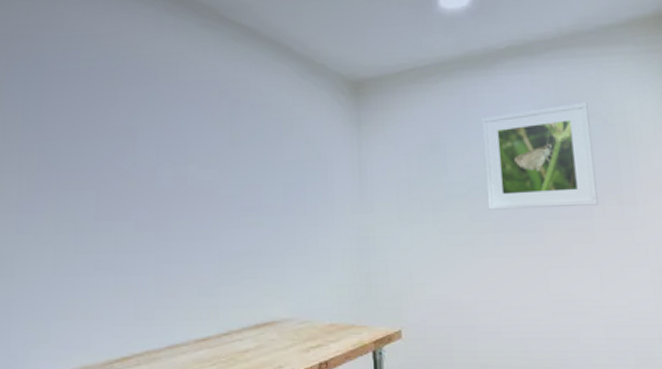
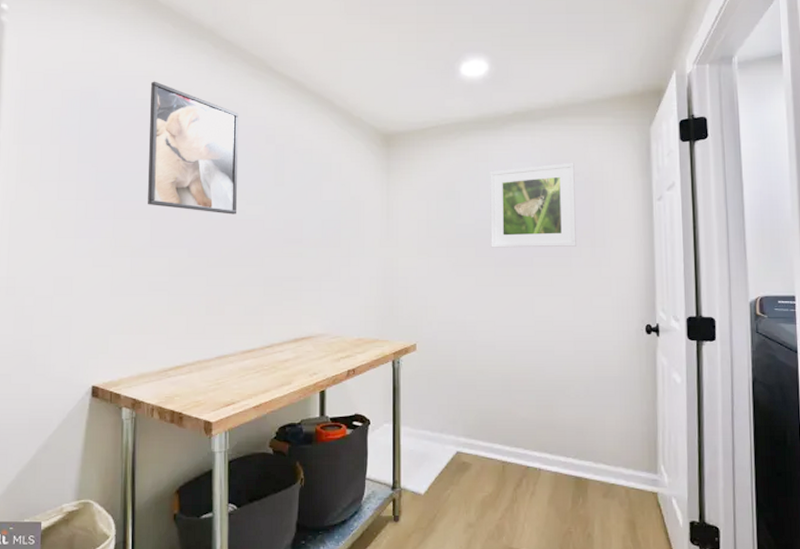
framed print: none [92,39,189,181] -> present [148,81,238,215]

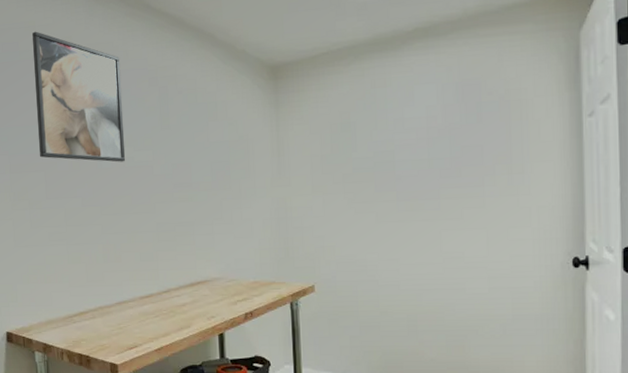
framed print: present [490,162,576,248] -> none [388,80,490,181]

